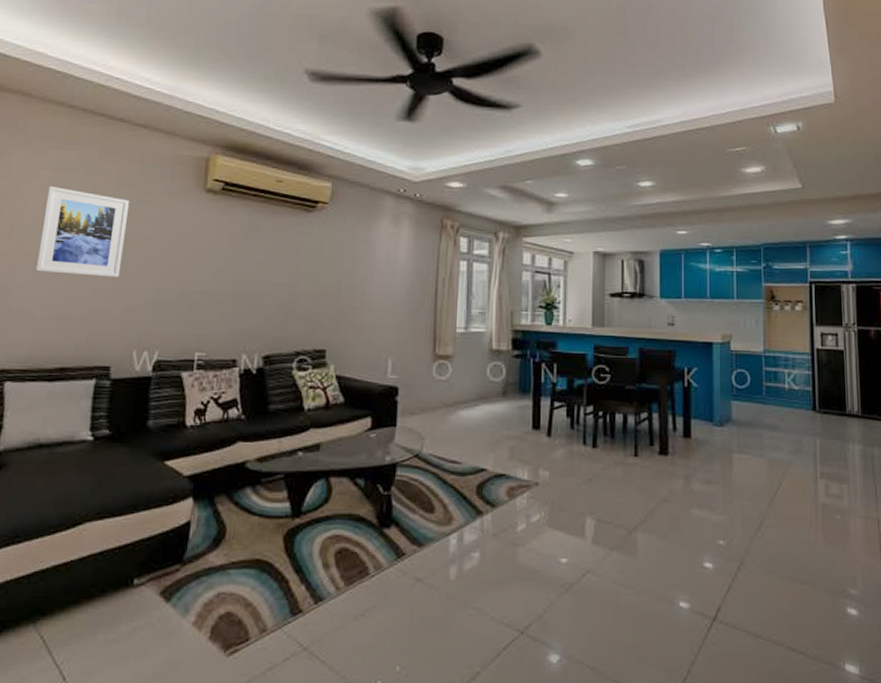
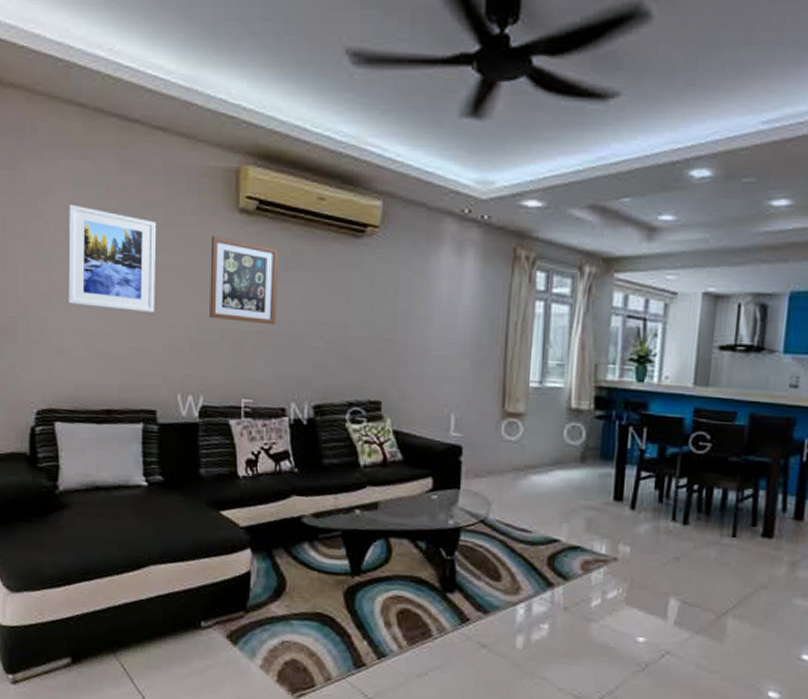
wall art: none [171,211,240,286] -> present [210,235,279,326]

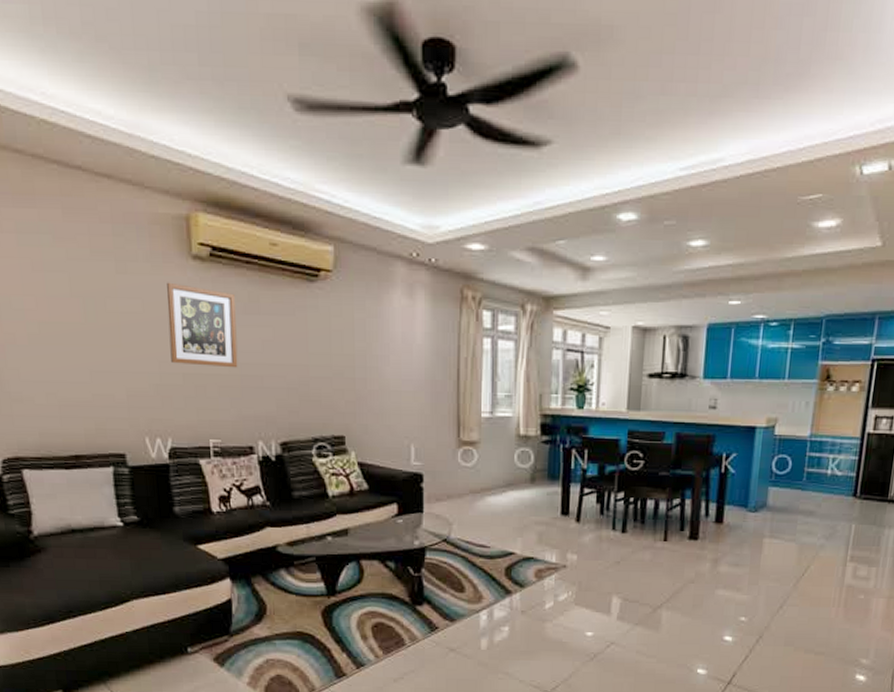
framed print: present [67,204,157,312] -> none [13,253,115,359]

